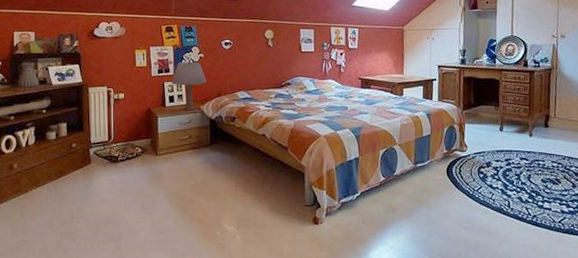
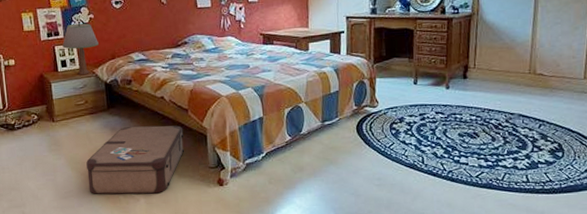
suitcase: none [186,162,283,231] -> present [86,125,185,195]

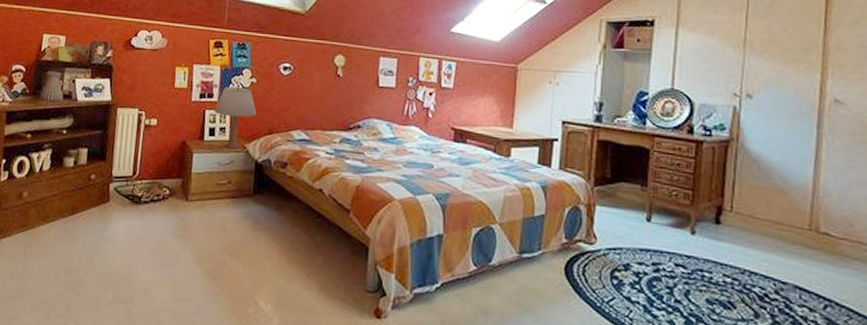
suitcase: present [86,125,185,195] -> none [212,220,341,315]

